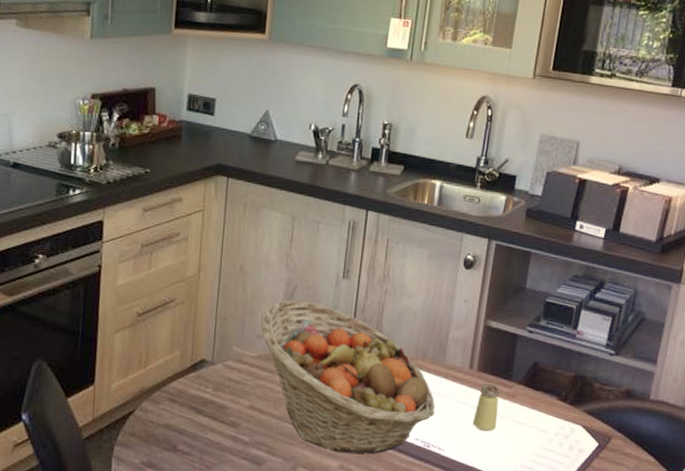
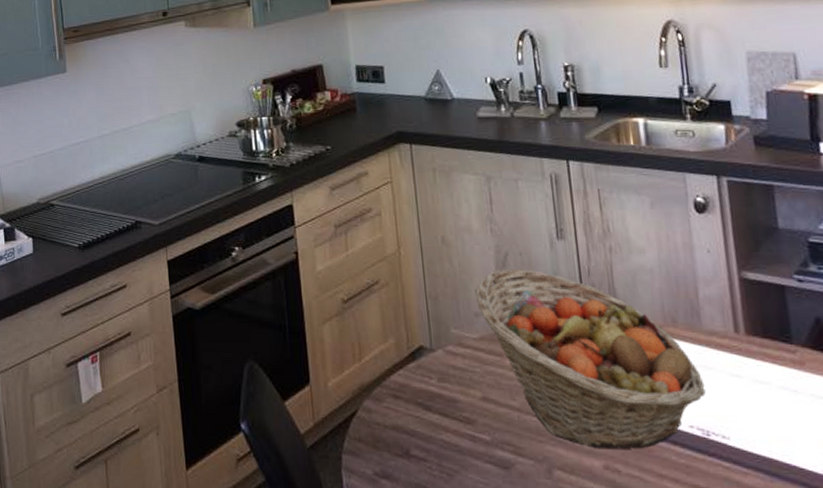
saltshaker: present [472,384,500,432] -> none [755,350,790,411]

